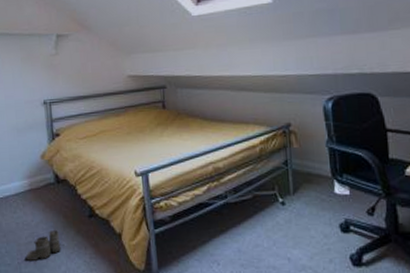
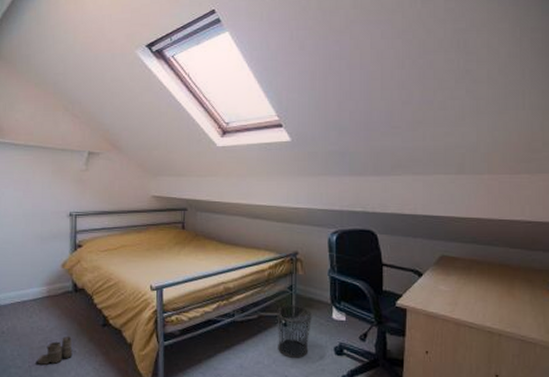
waste bin: none [273,181,313,238] -> present [277,305,313,358]

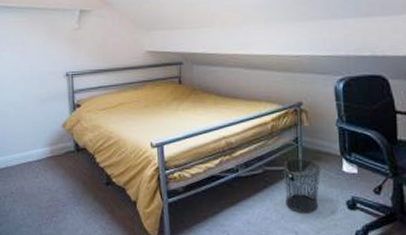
boots: present [37,336,73,366] -> none [46,195,79,225]

